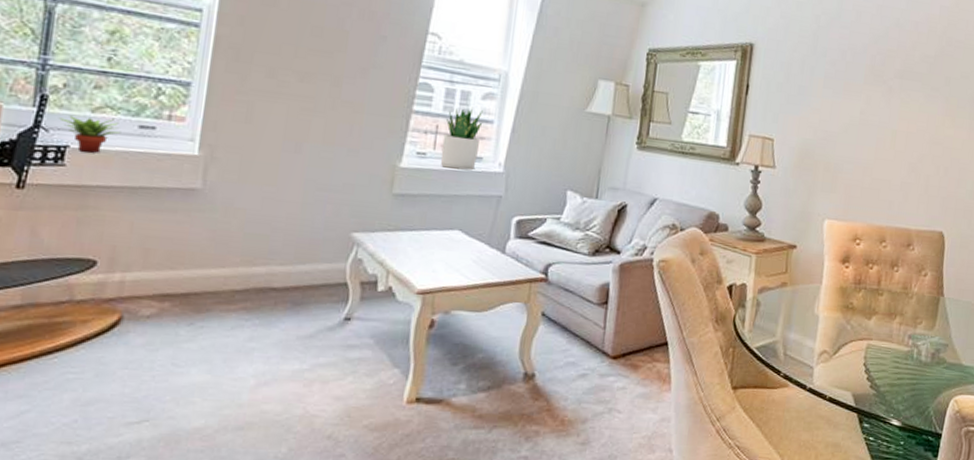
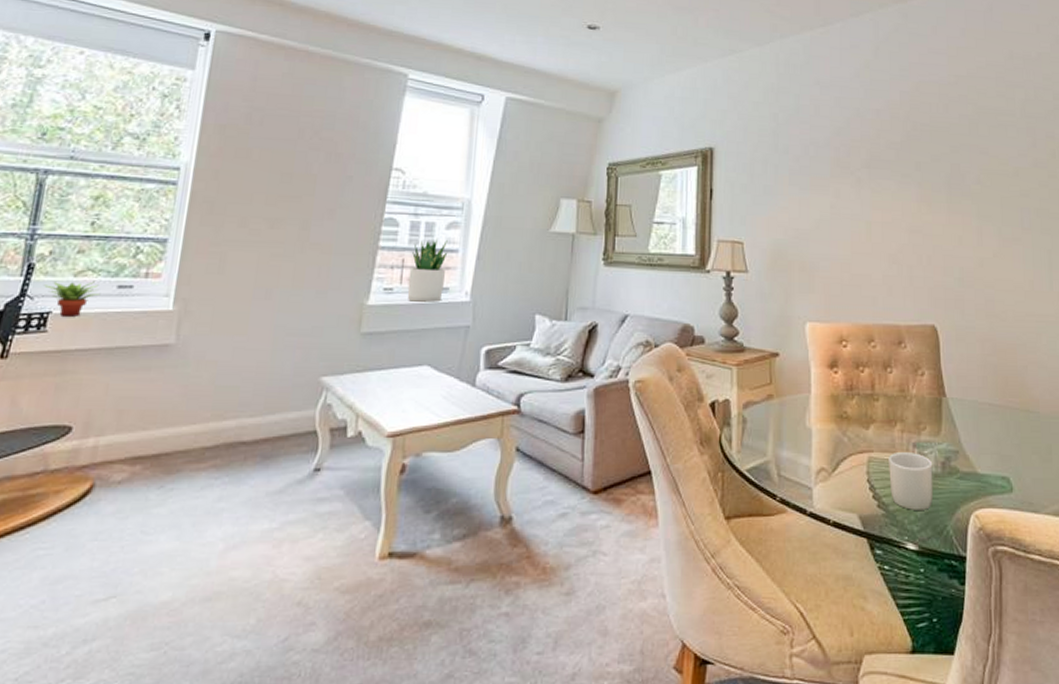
mug: none [883,341,924,393] -> present [889,451,934,510]

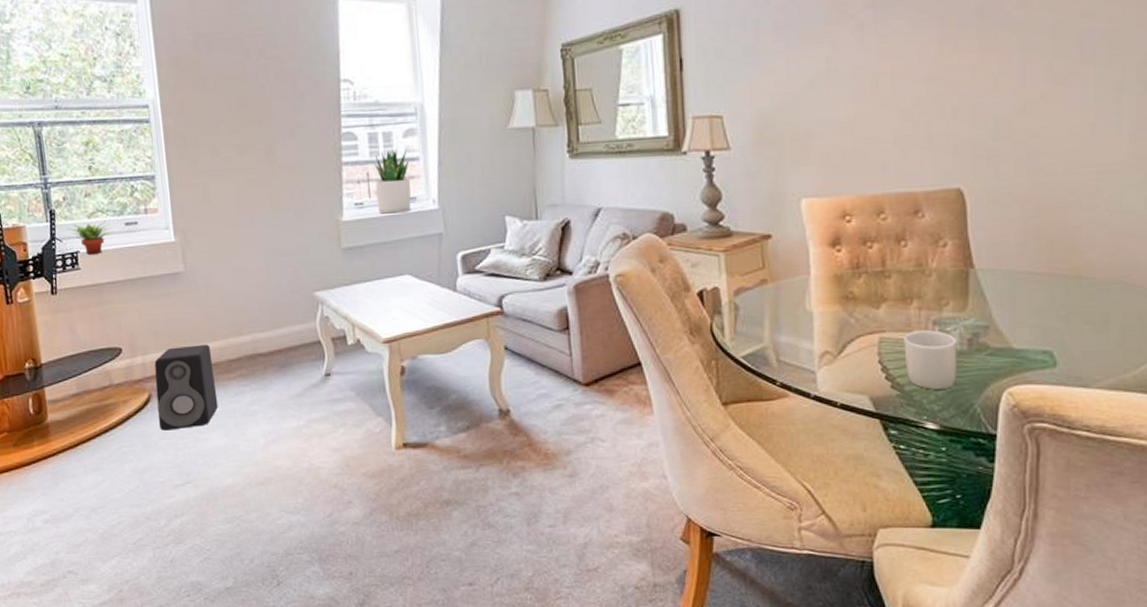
speaker: none [94,427,185,530] -> present [154,344,219,431]

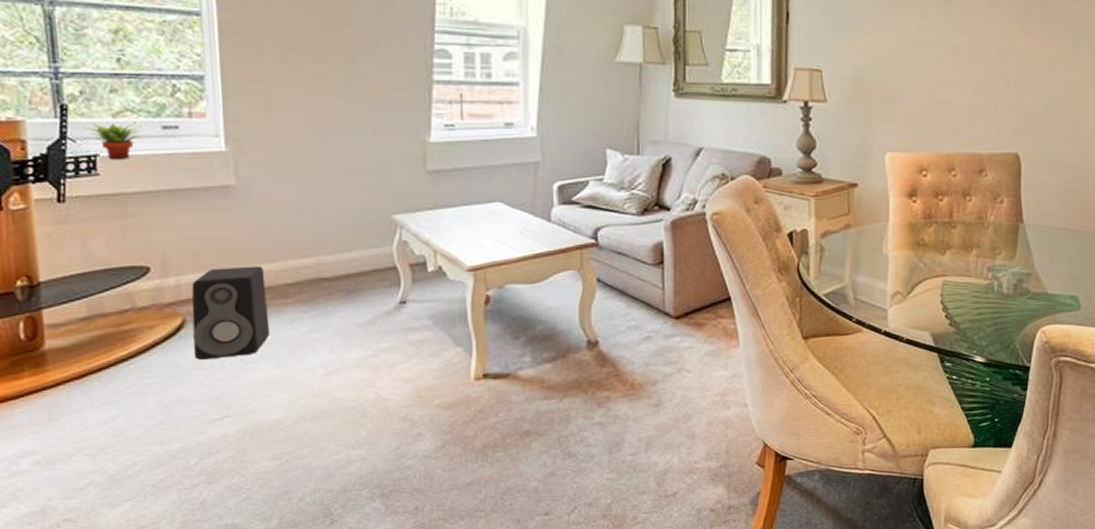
planter: present [375,147,411,214] -> none [469,71,508,138]
mug: present [904,329,958,390] -> none [962,275,1005,328]

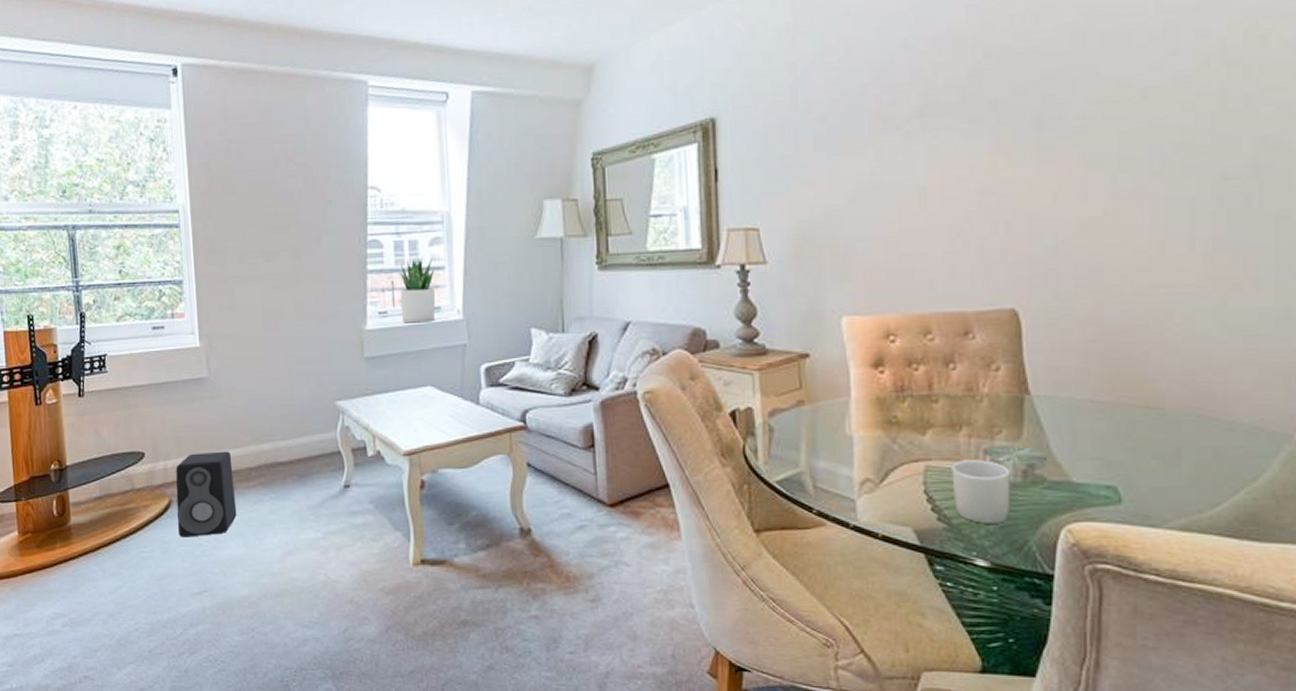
succulent plant: present [83,122,146,159] -> none [96,325,141,358]
planter: none [469,71,508,138] -> present [400,256,436,323]
mug: none [962,275,1005,328] -> present [951,459,1011,524]

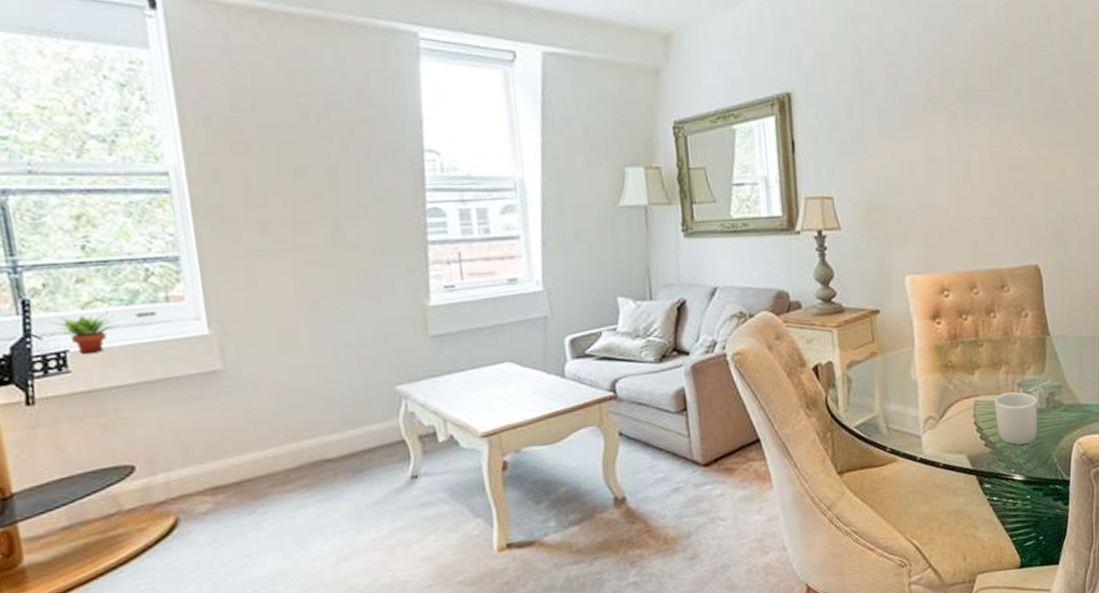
succulent plant: none [96,325,141,358] -> present [49,312,120,354]
speaker: present [175,451,237,537] -> none [182,453,273,560]
planter: present [400,256,436,323] -> none [468,225,512,297]

